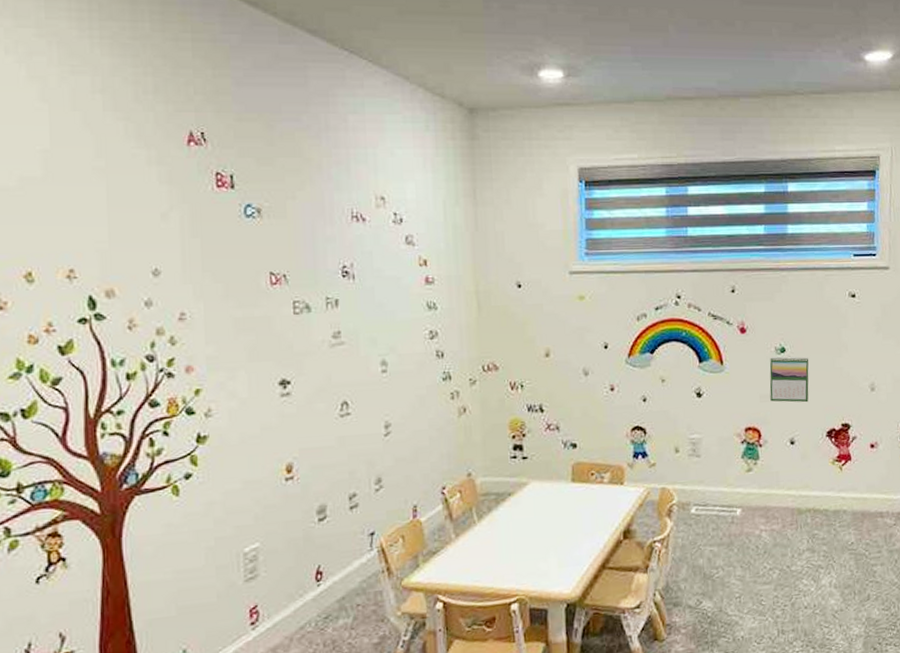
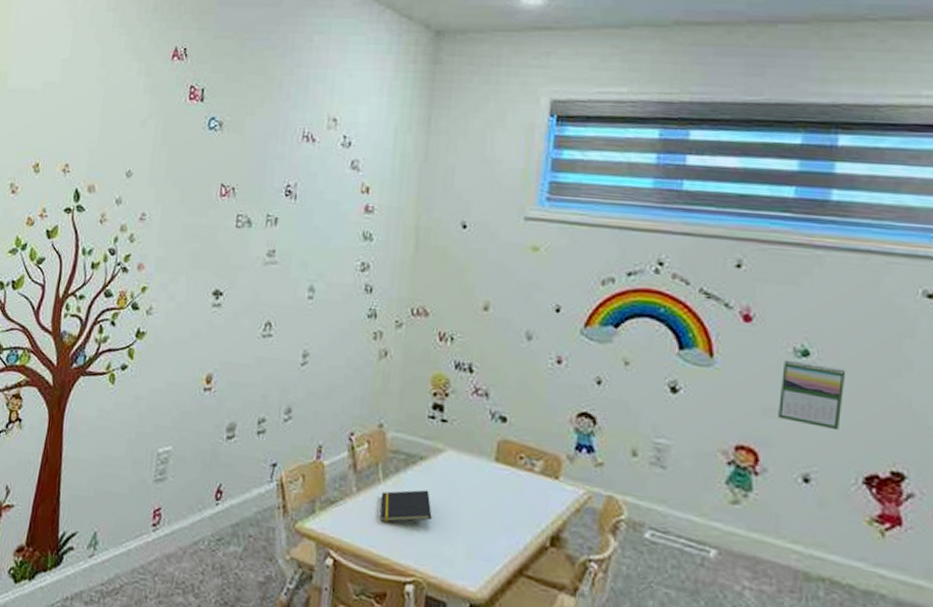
notepad: none [478,520,526,558] -> present [380,490,432,523]

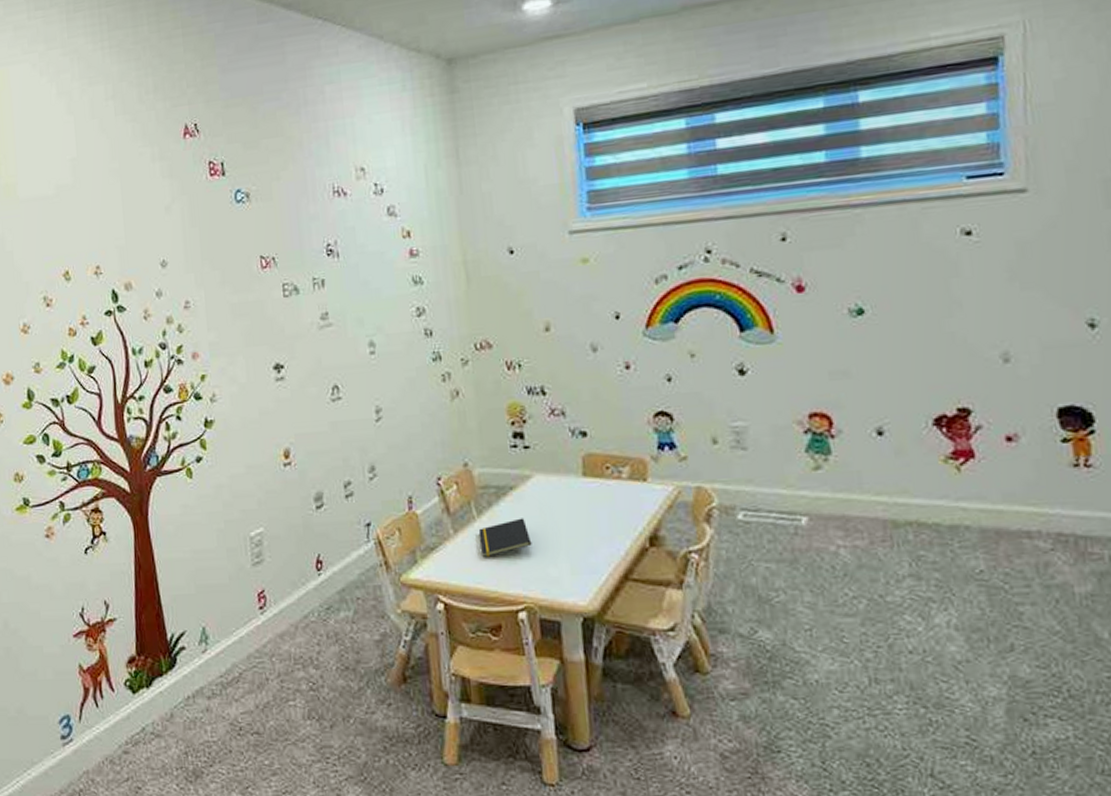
calendar: present [778,359,846,431] -> none [841,319,903,380]

